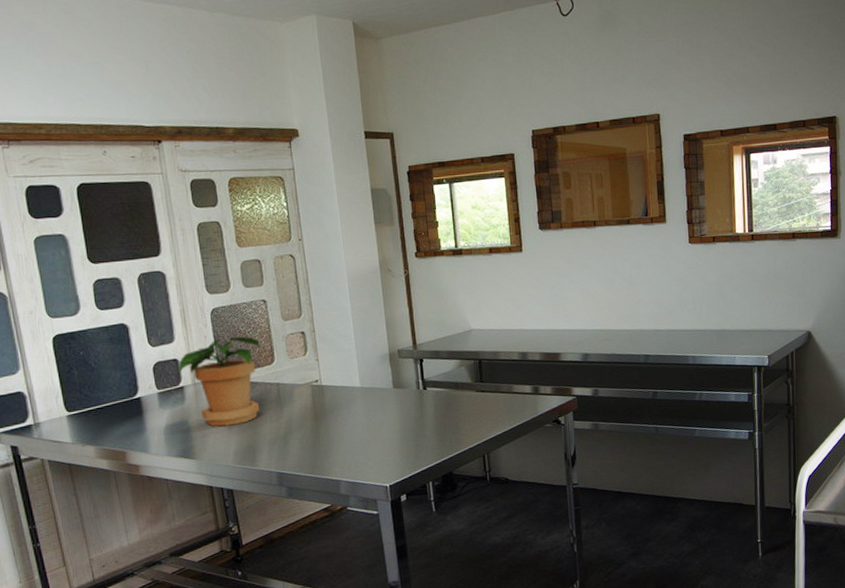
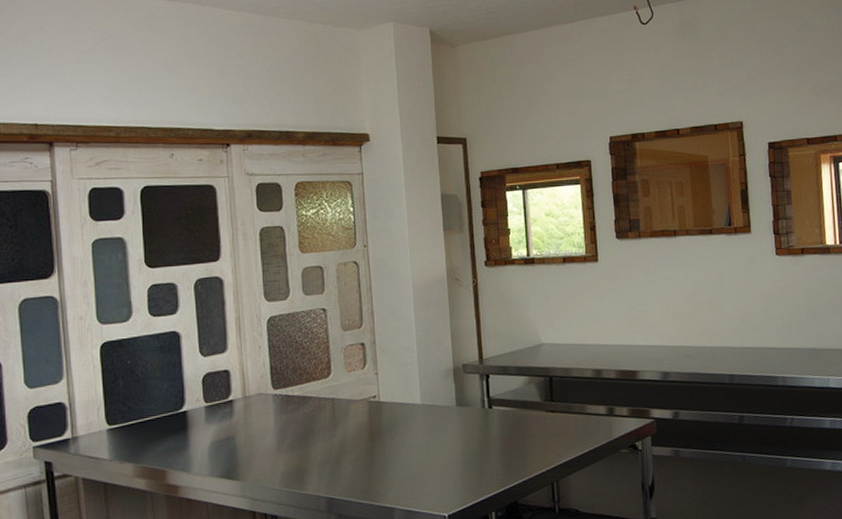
potted plant: present [178,336,260,427] -> none [228,347,317,445]

